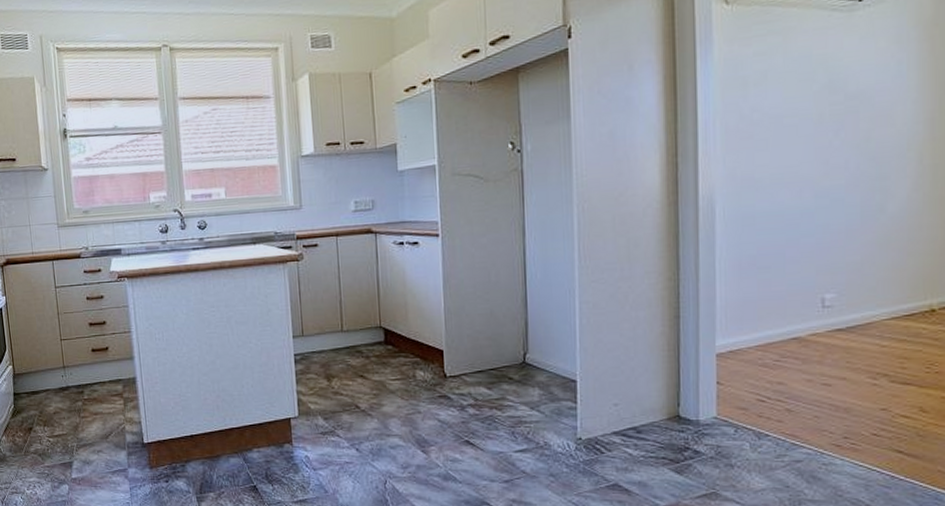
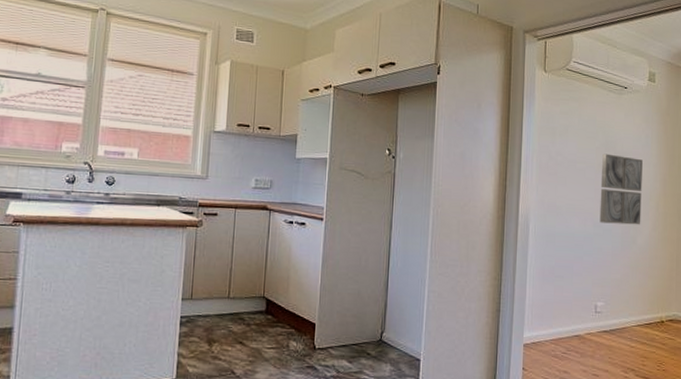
wall art: none [823,96,893,192] -> present [599,153,643,225]

